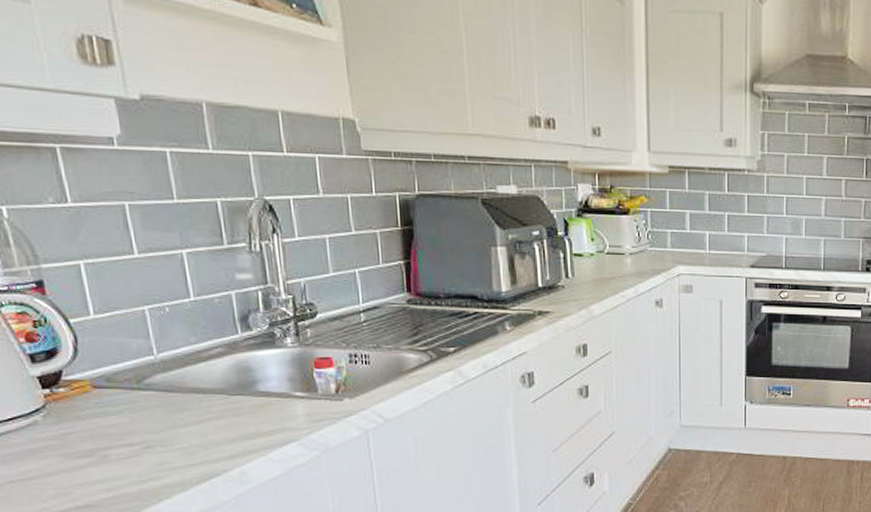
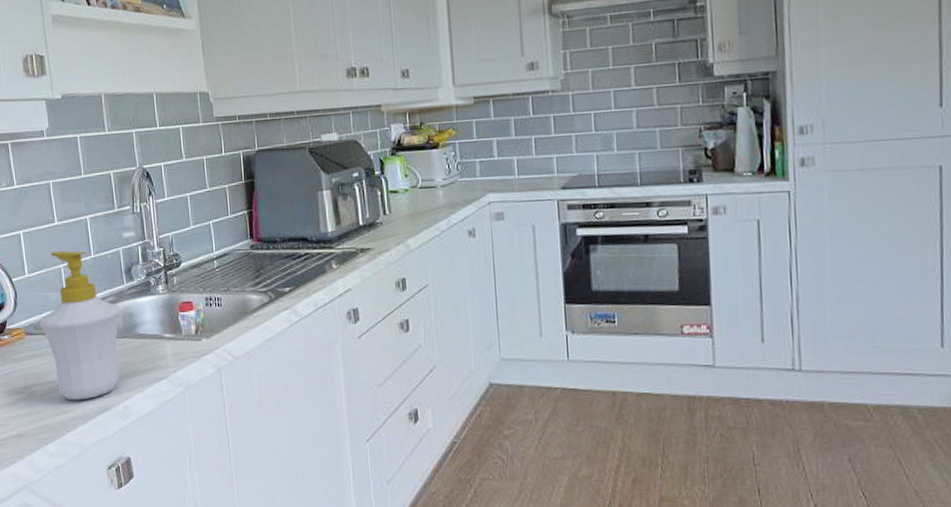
soap bottle: none [114,289,235,465] -> present [39,250,122,401]

